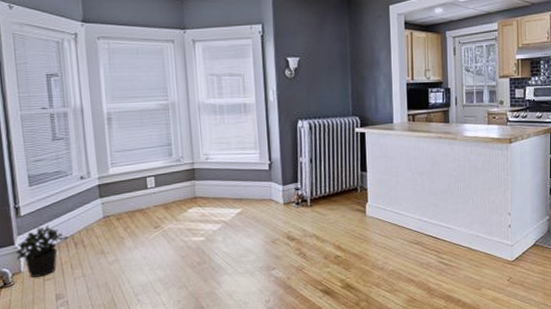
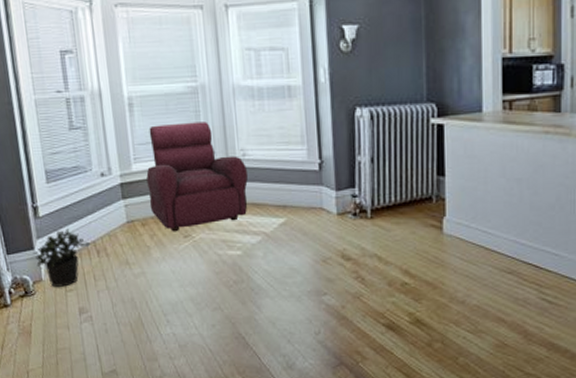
armchair: none [122,132,210,224] -> present [146,122,248,232]

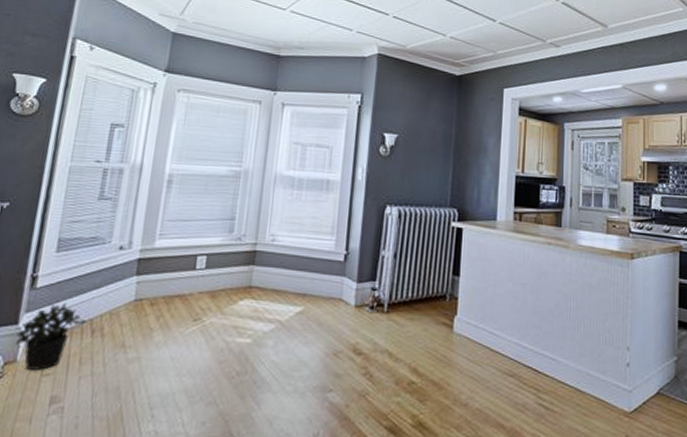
armchair: present [146,122,248,232] -> none [164,203,274,315]

